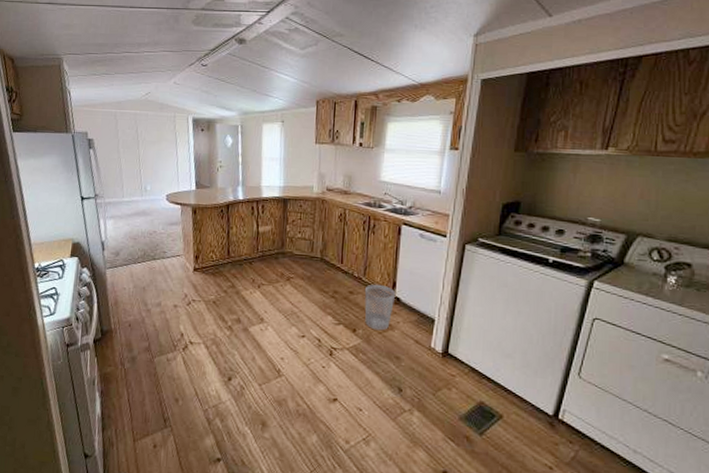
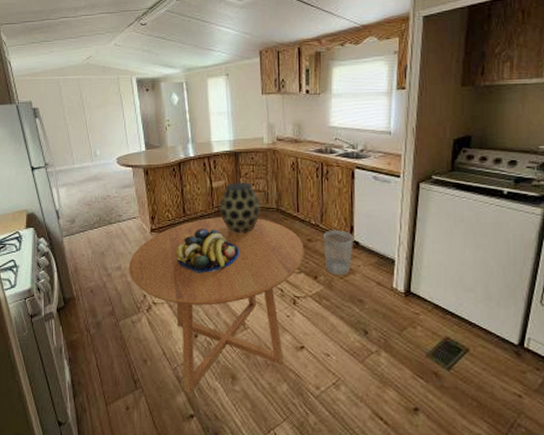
dining table: none [168,261,345,436] -> present [129,217,304,393]
fruit bowl: none [216,271,281,317] -> present [175,227,240,273]
vase: none [264,228,305,281] -> present [220,182,261,234]

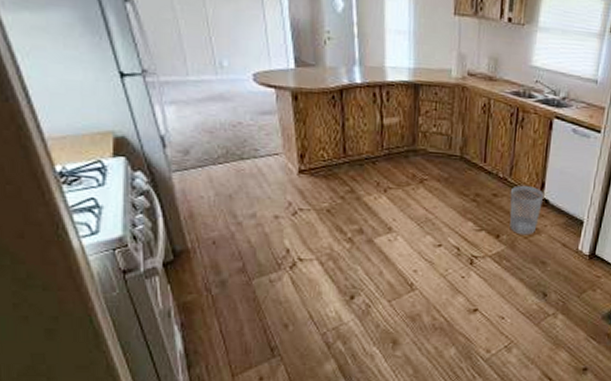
dining table: present [129,217,304,393] -> none [267,161,488,360]
fruit bowl: present [175,227,240,273] -> none [330,172,412,227]
vase: present [220,182,261,234] -> none [391,121,442,183]

